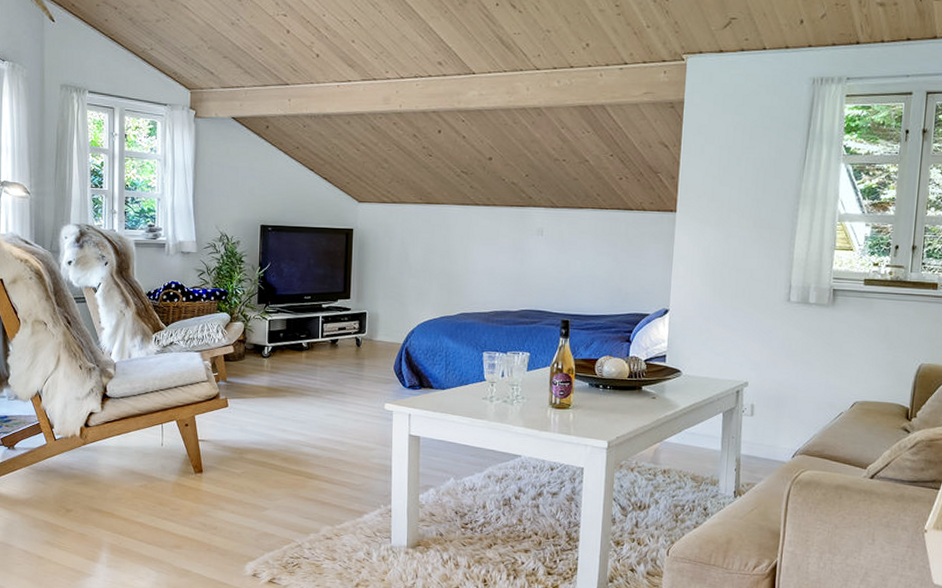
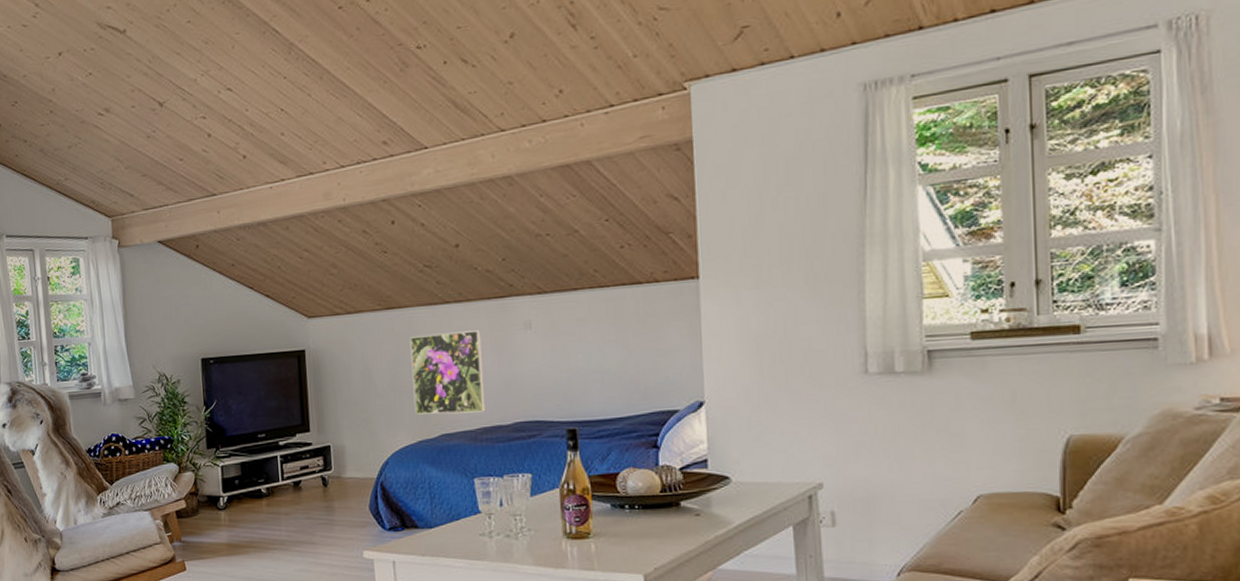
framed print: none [441,229,502,299] -> present [409,330,486,415]

